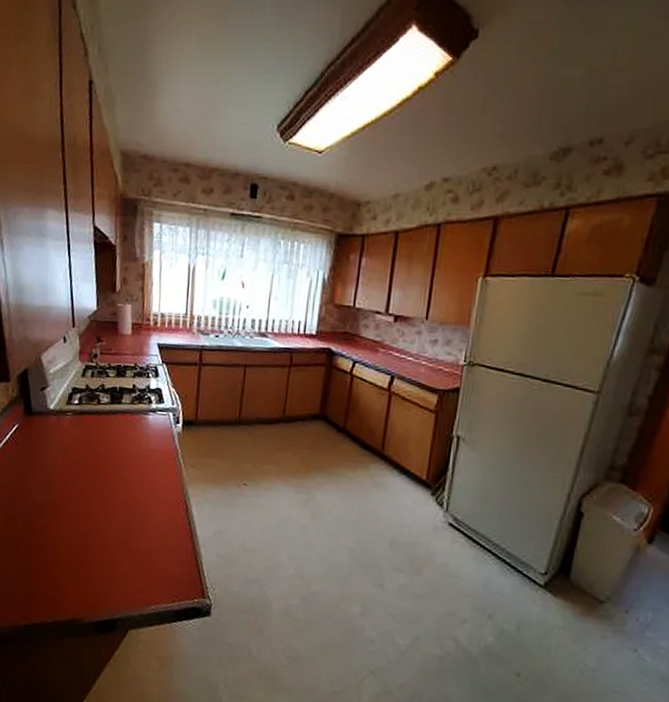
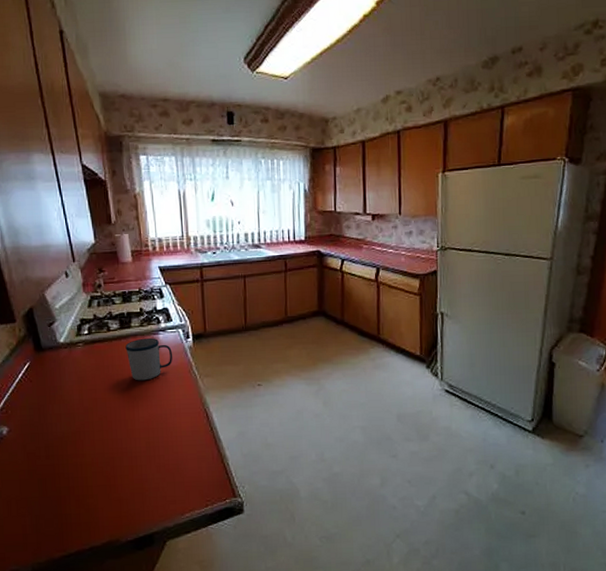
mug: none [113,416,160,461] -> present [125,338,173,381]

